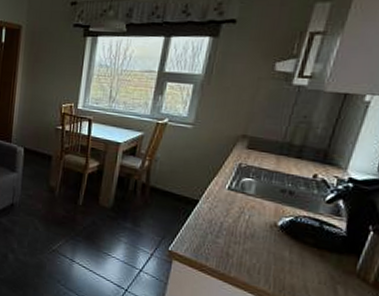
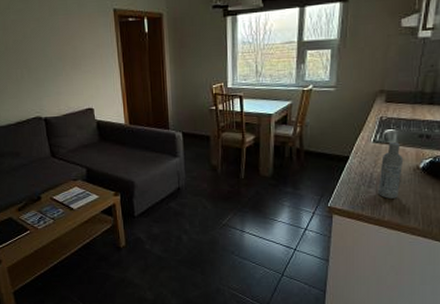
bottle: none [226,192,260,255] -> present [377,142,404,199]

